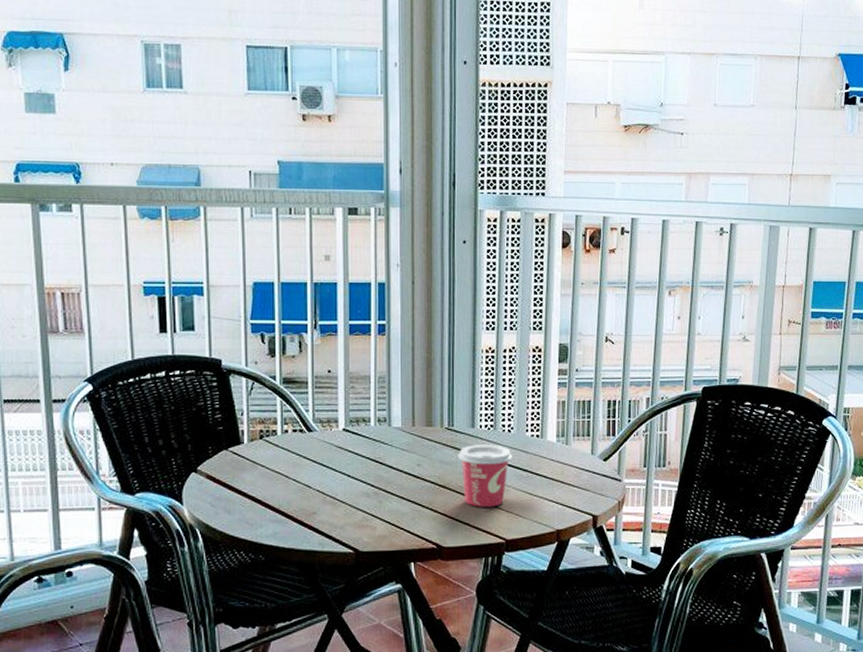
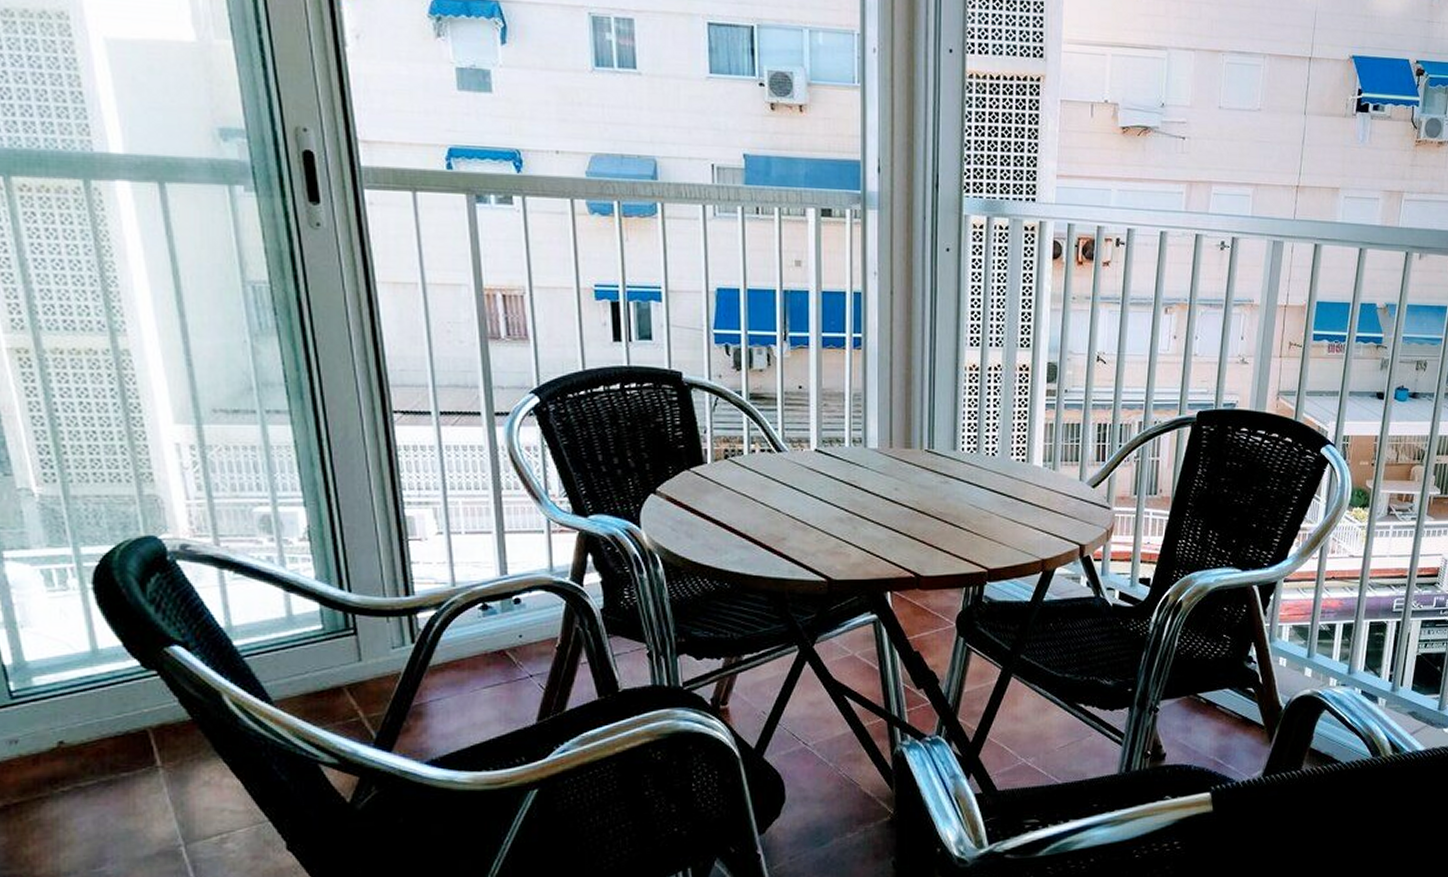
cup: present [457,444,512,507] -> none [938,468,996,535]

